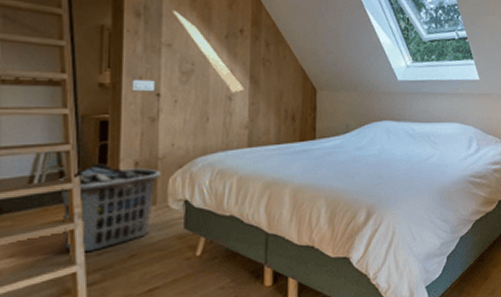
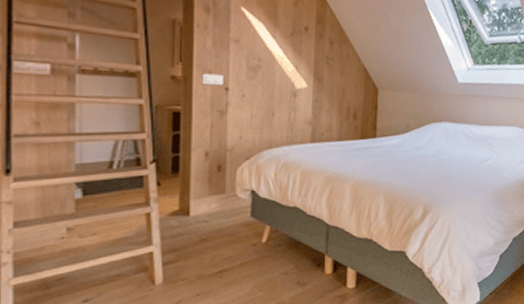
clothes hamper: present [58,164,161,253] -> none [135,152,229,235]

